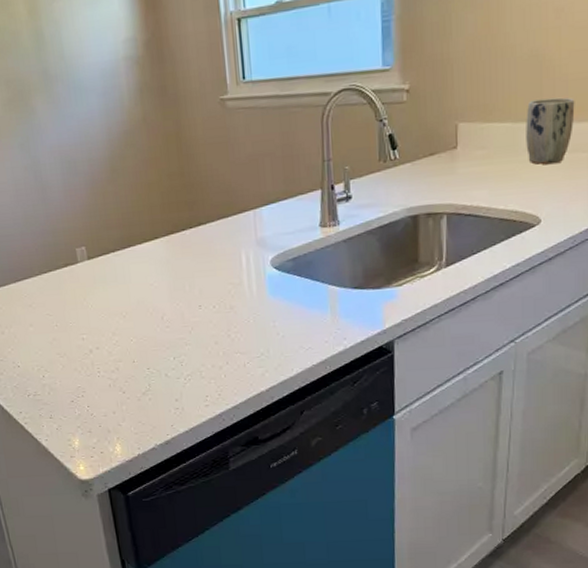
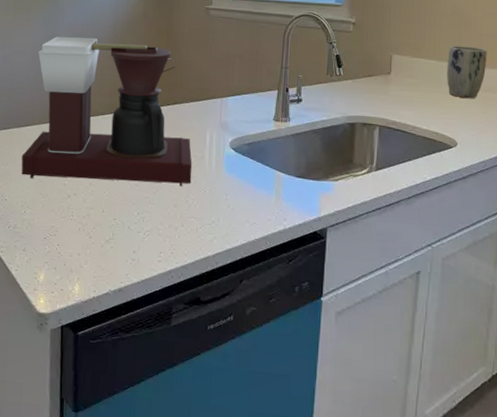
coffee maker: none [20,157,231,338] -> present [21,36,192,186]

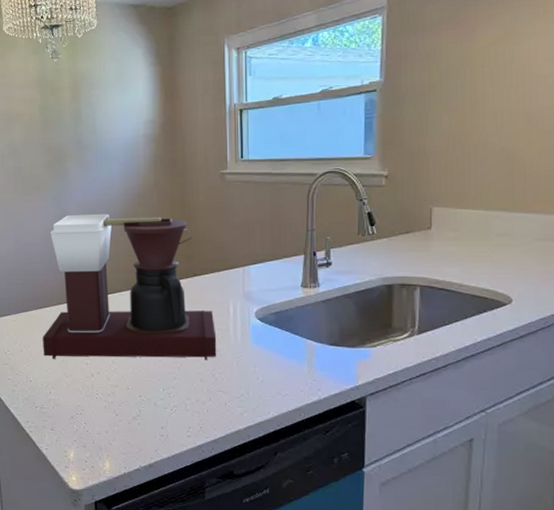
plant pot: present [447,46,487,99] -> none [497,191,546,250]

